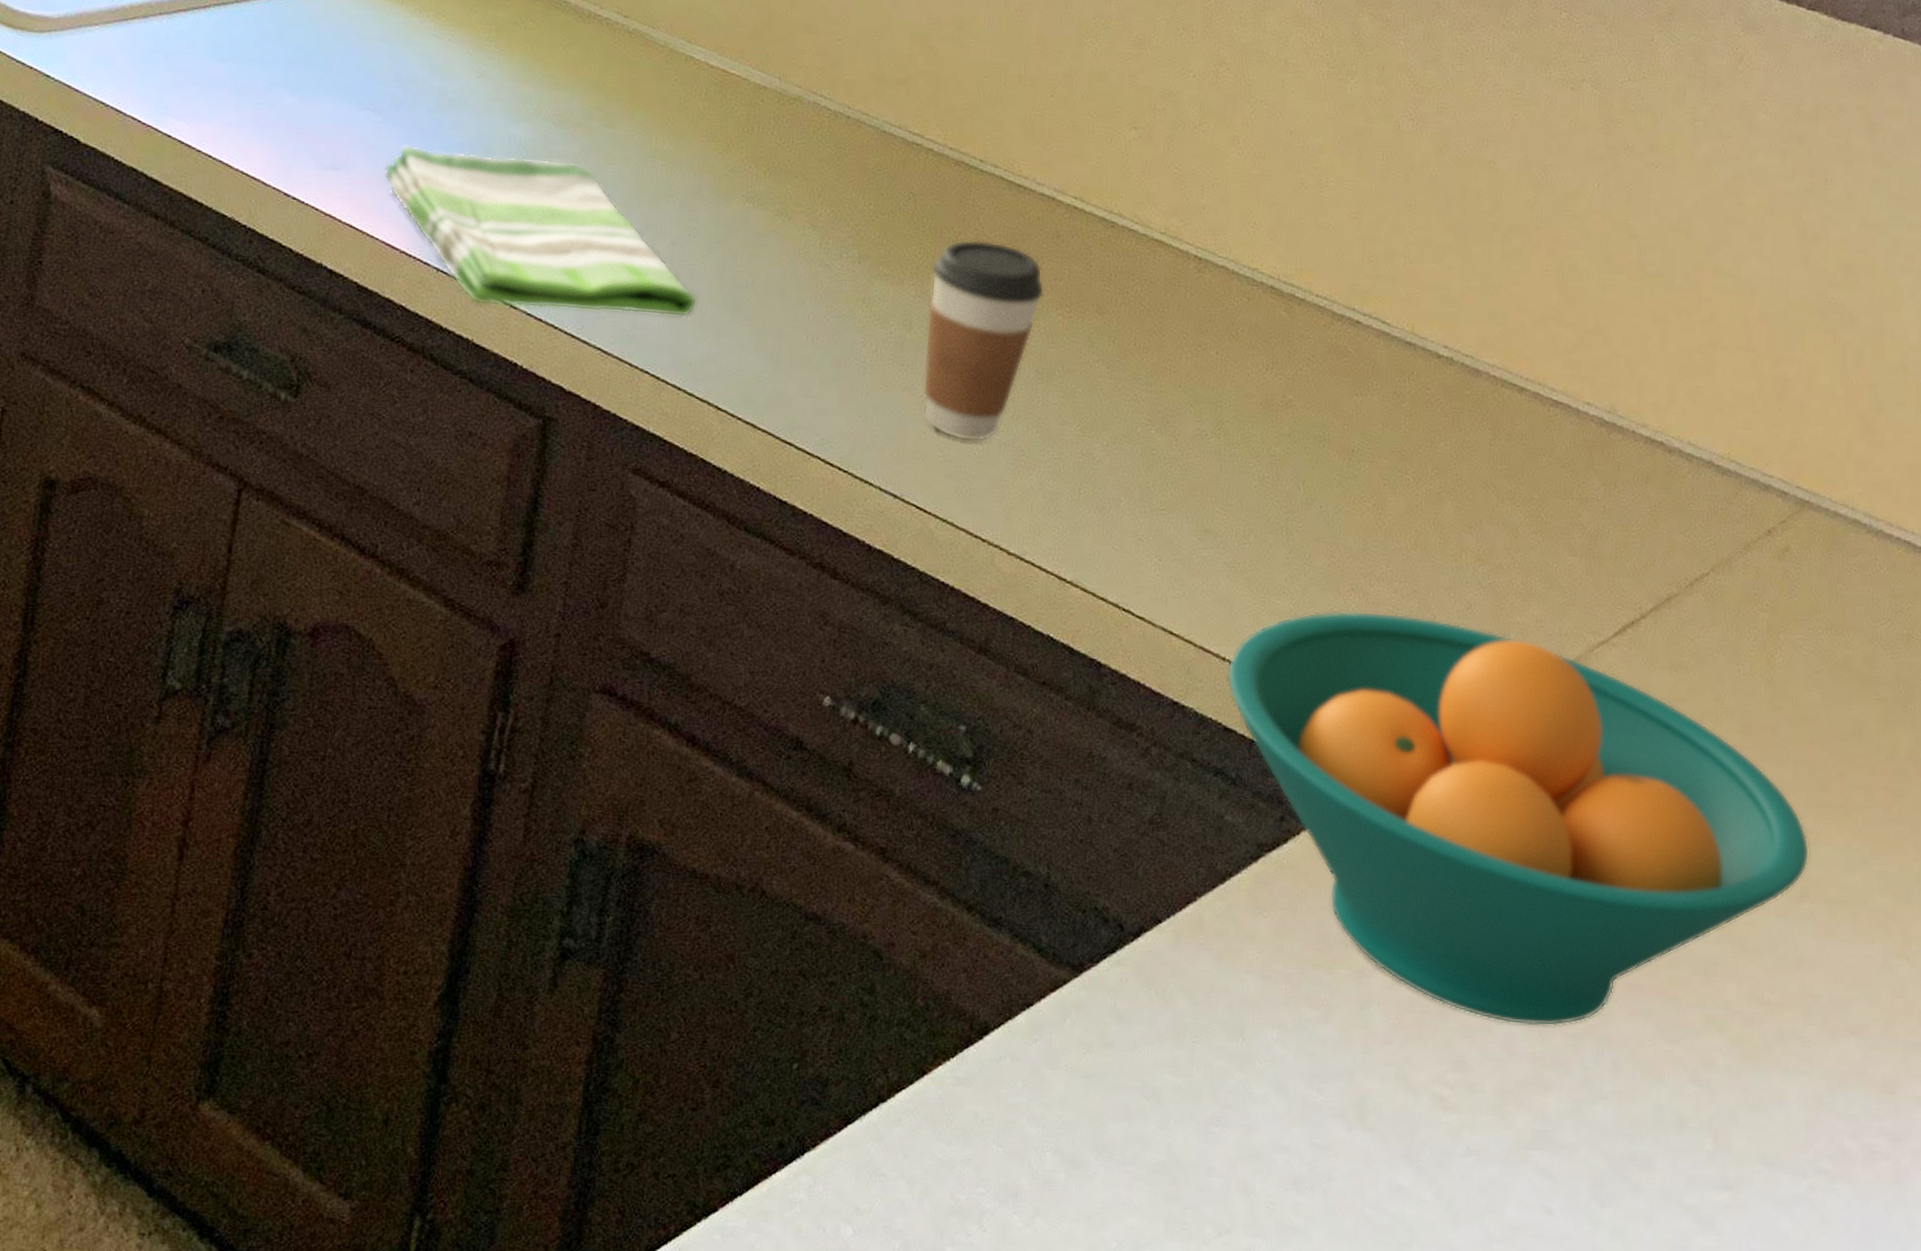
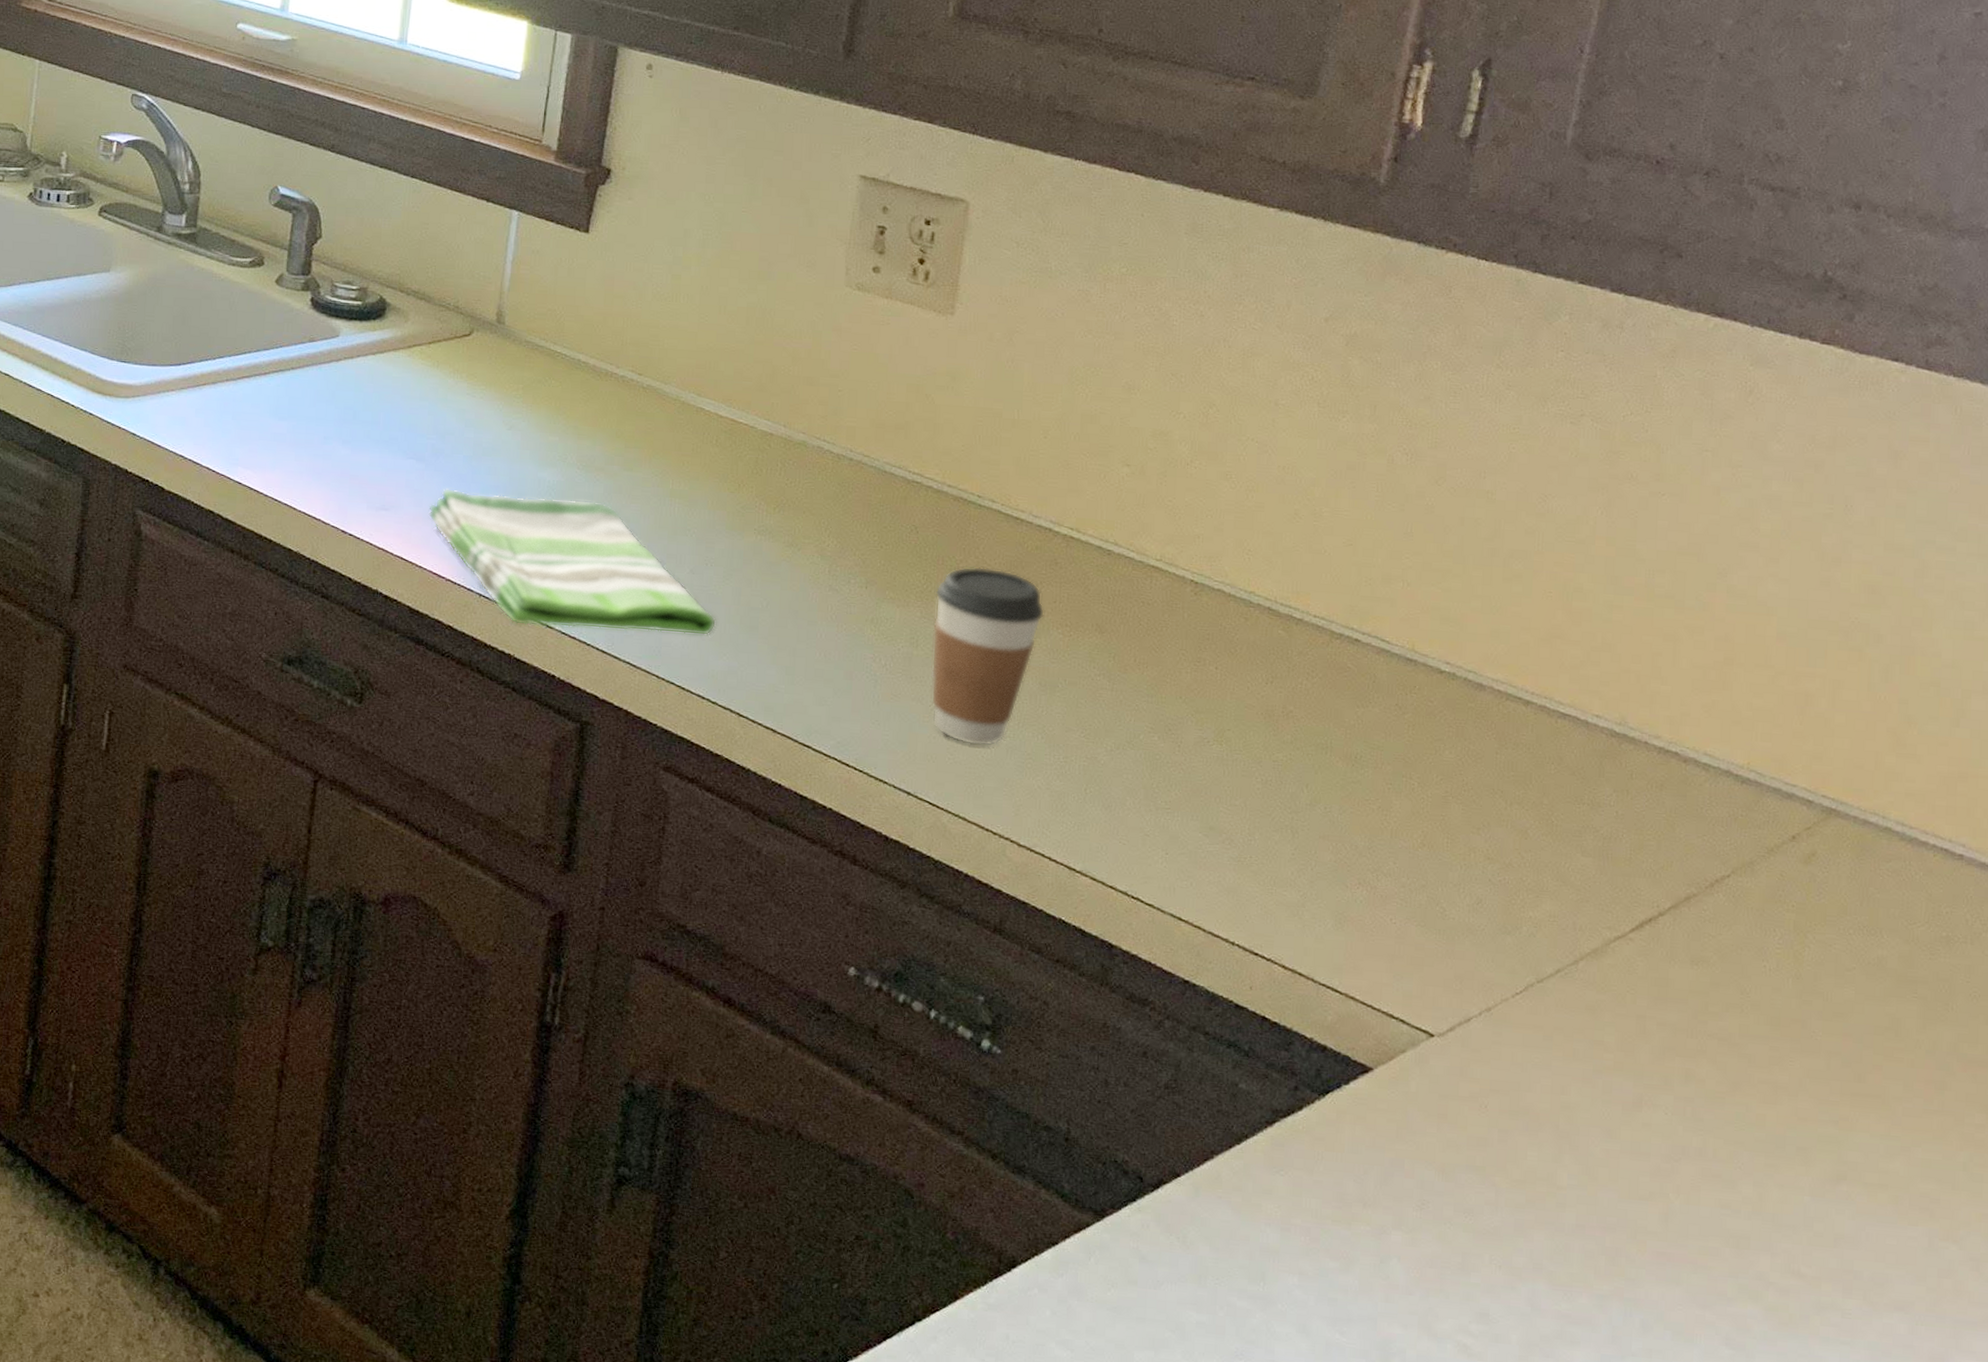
fruit bowl: present [1226,610,1810,1027] -> none [1236,902,1846,1287]

